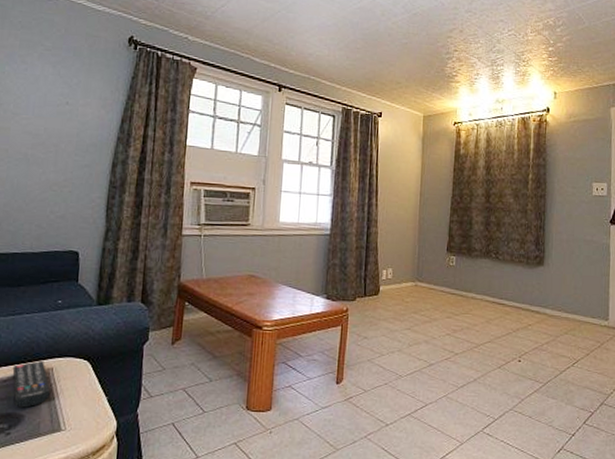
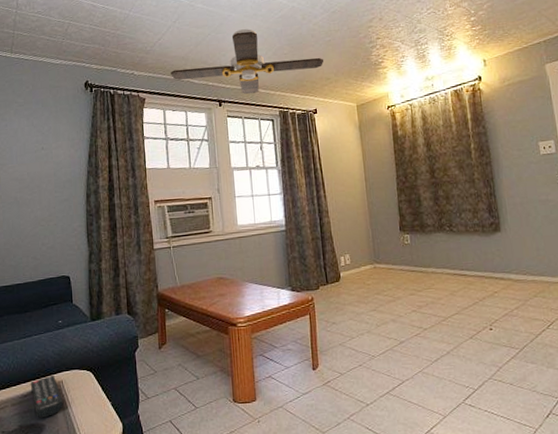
ceiling fan: none [230,13,398,85] -> present [171,29,324,95]

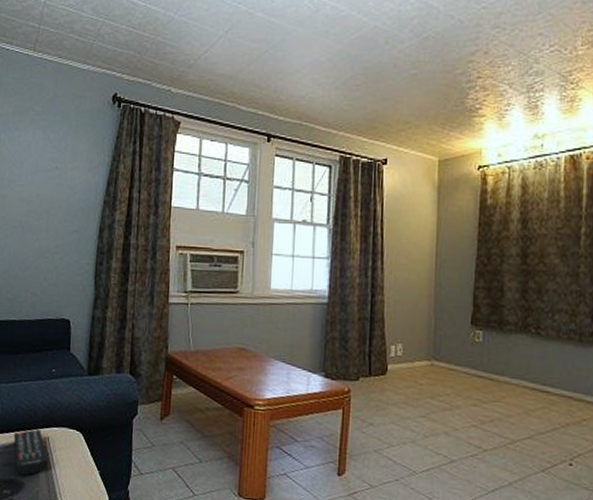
ceiling fan: present [171,29,324,95] -> none [214,49,406,131]

